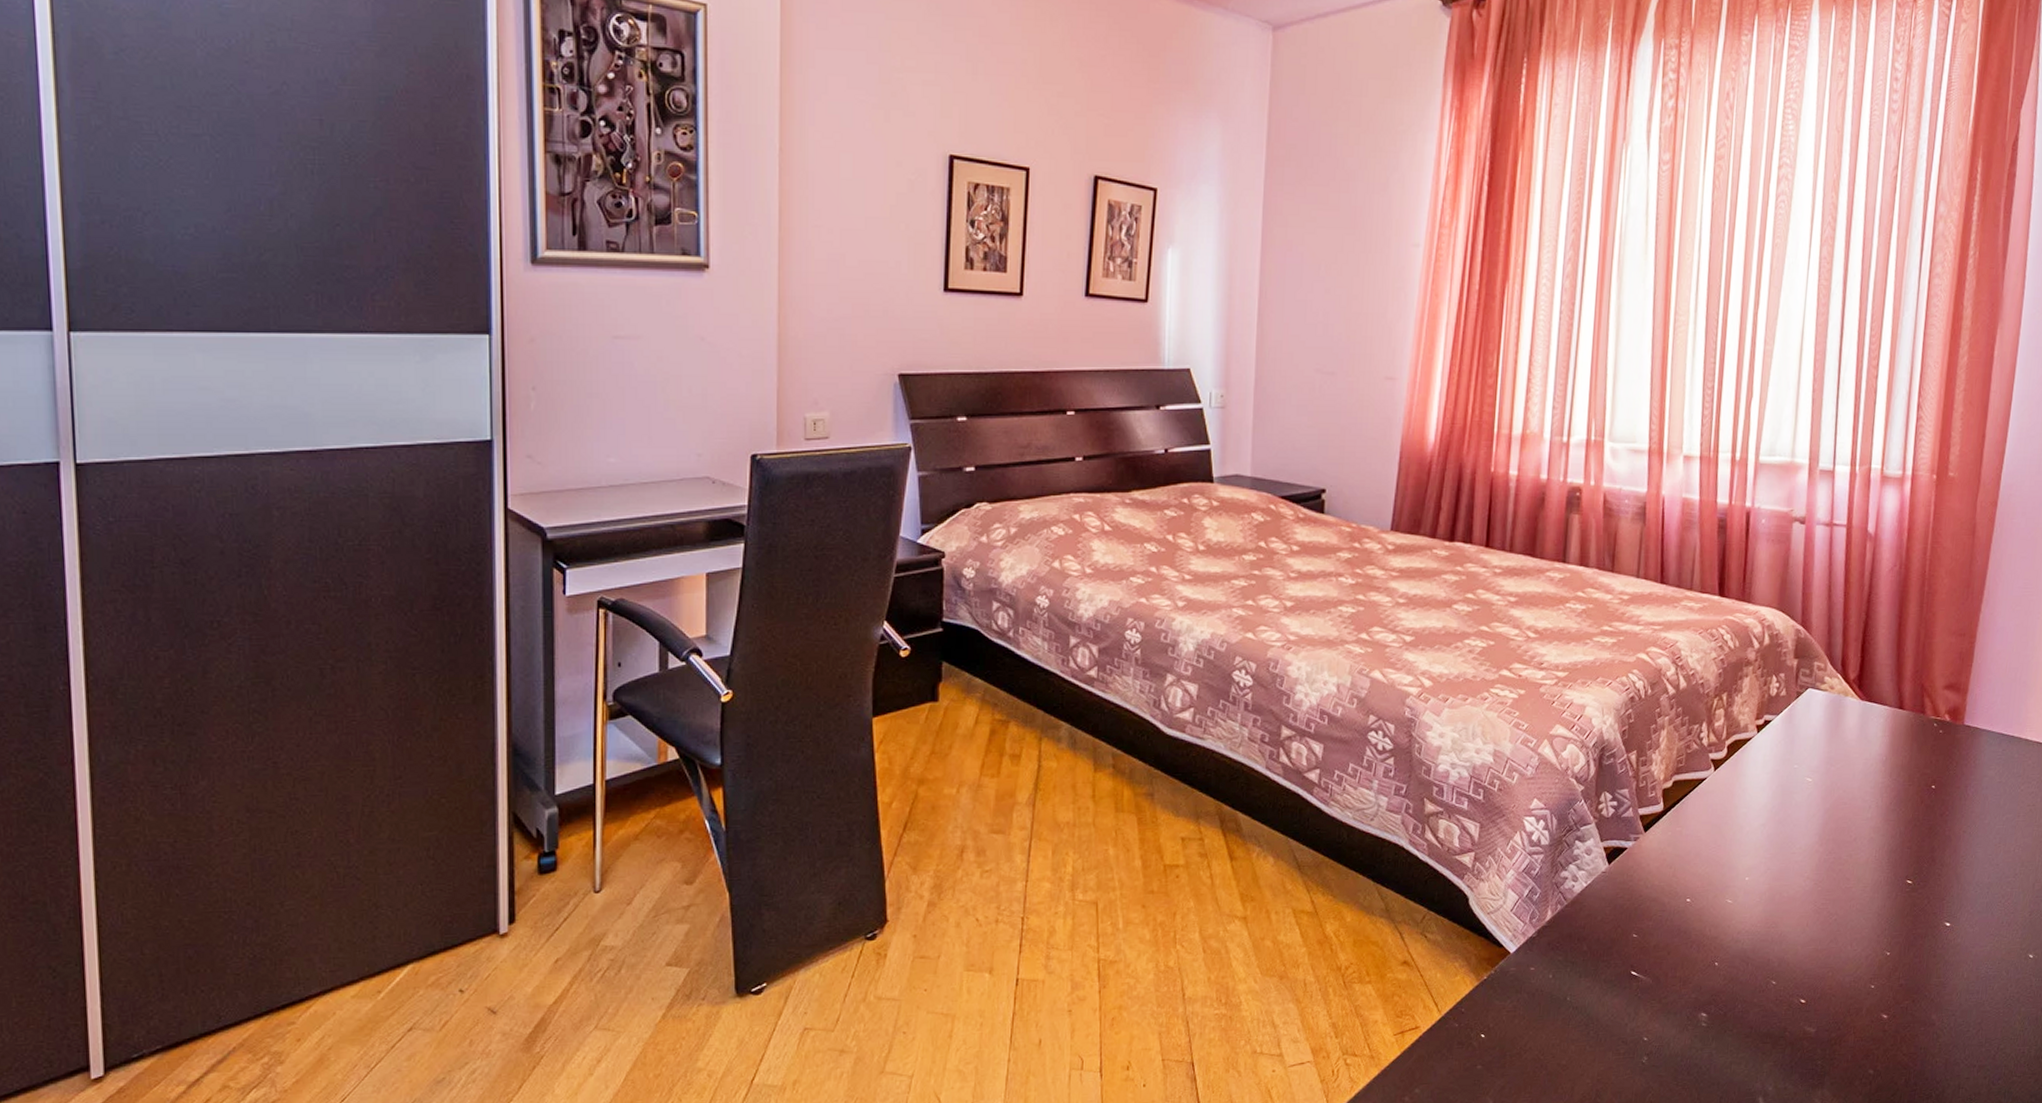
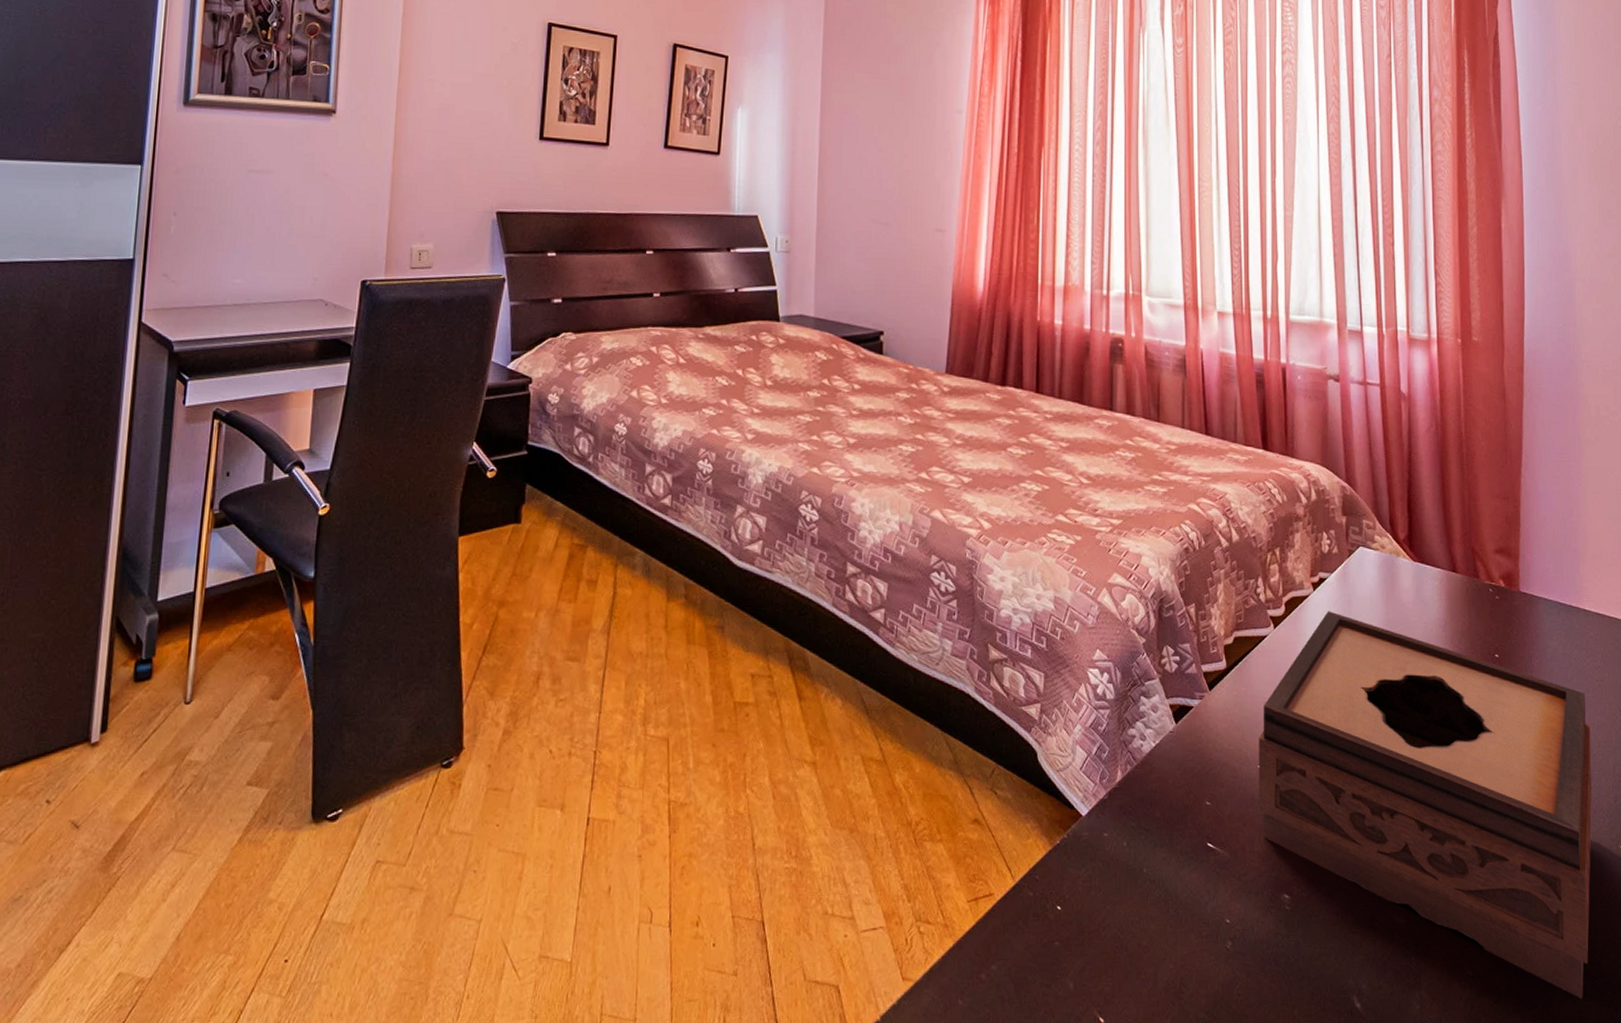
tissue box: none [1683,751,2017,1089] -> present [1258,611,1592,1000]

